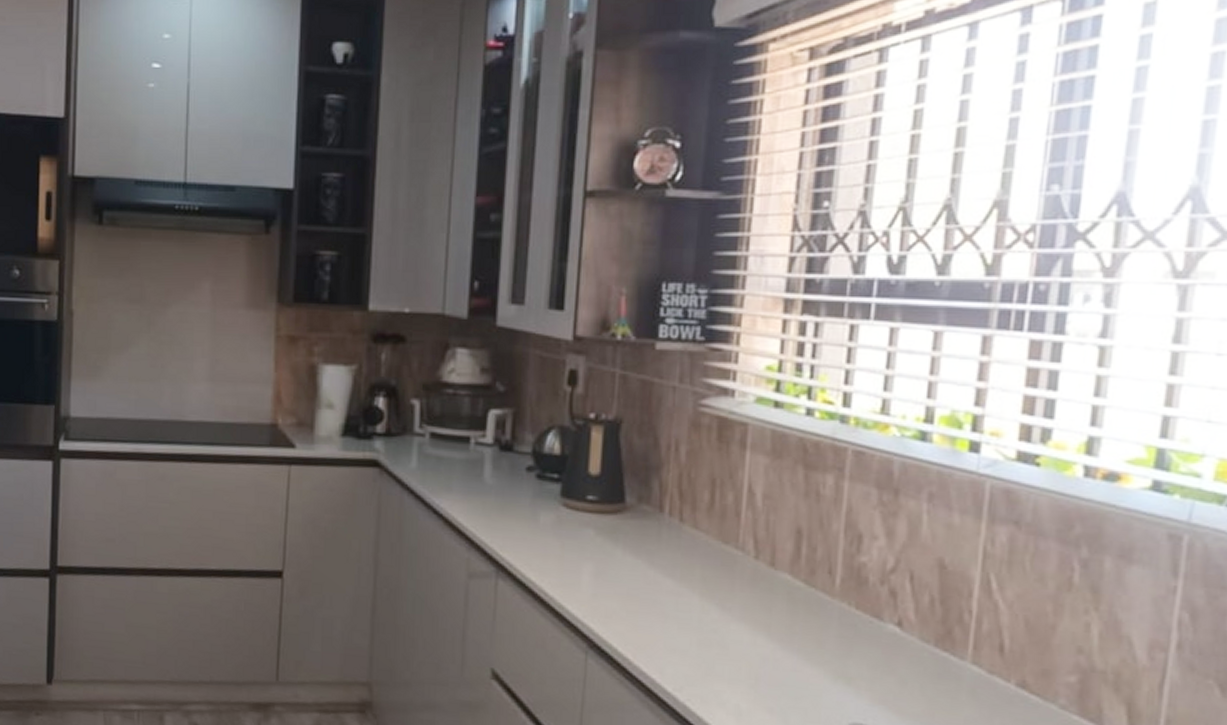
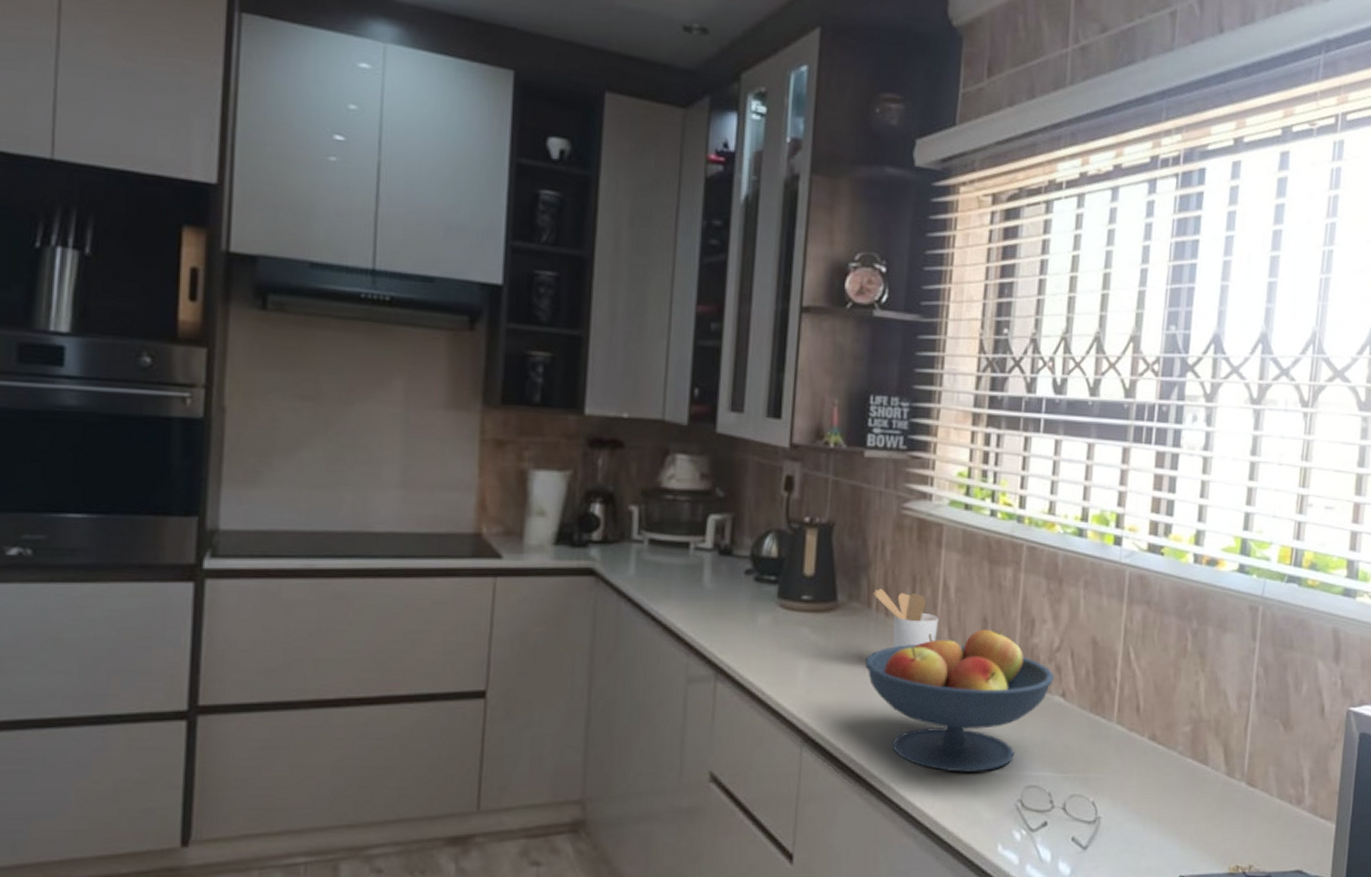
fruit bowl: none [657,541,888,701] -> present [865,627,1055,772]
utensil holder: none [665,491,743,557] -> present [873,588,939,648]

